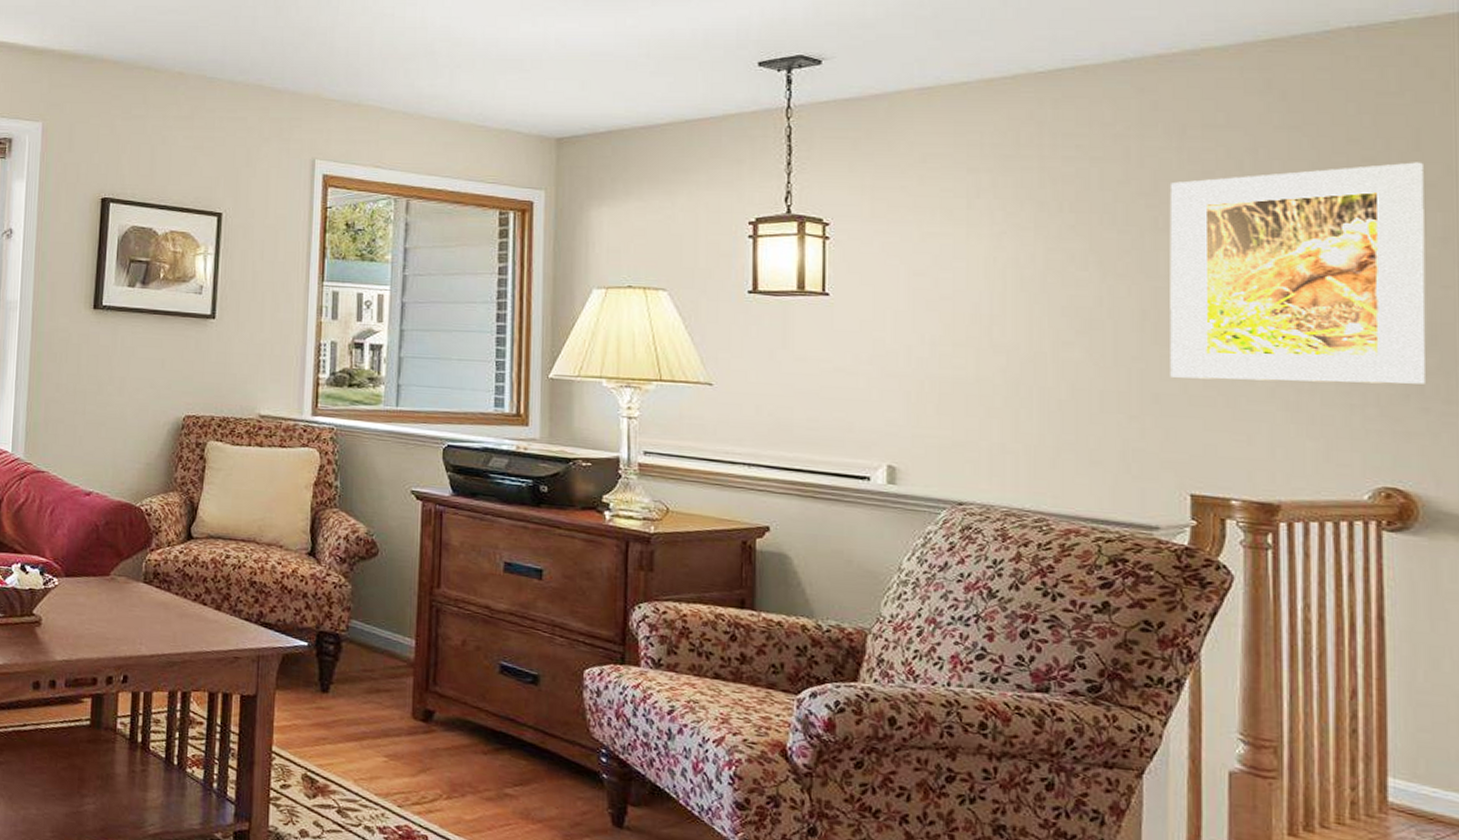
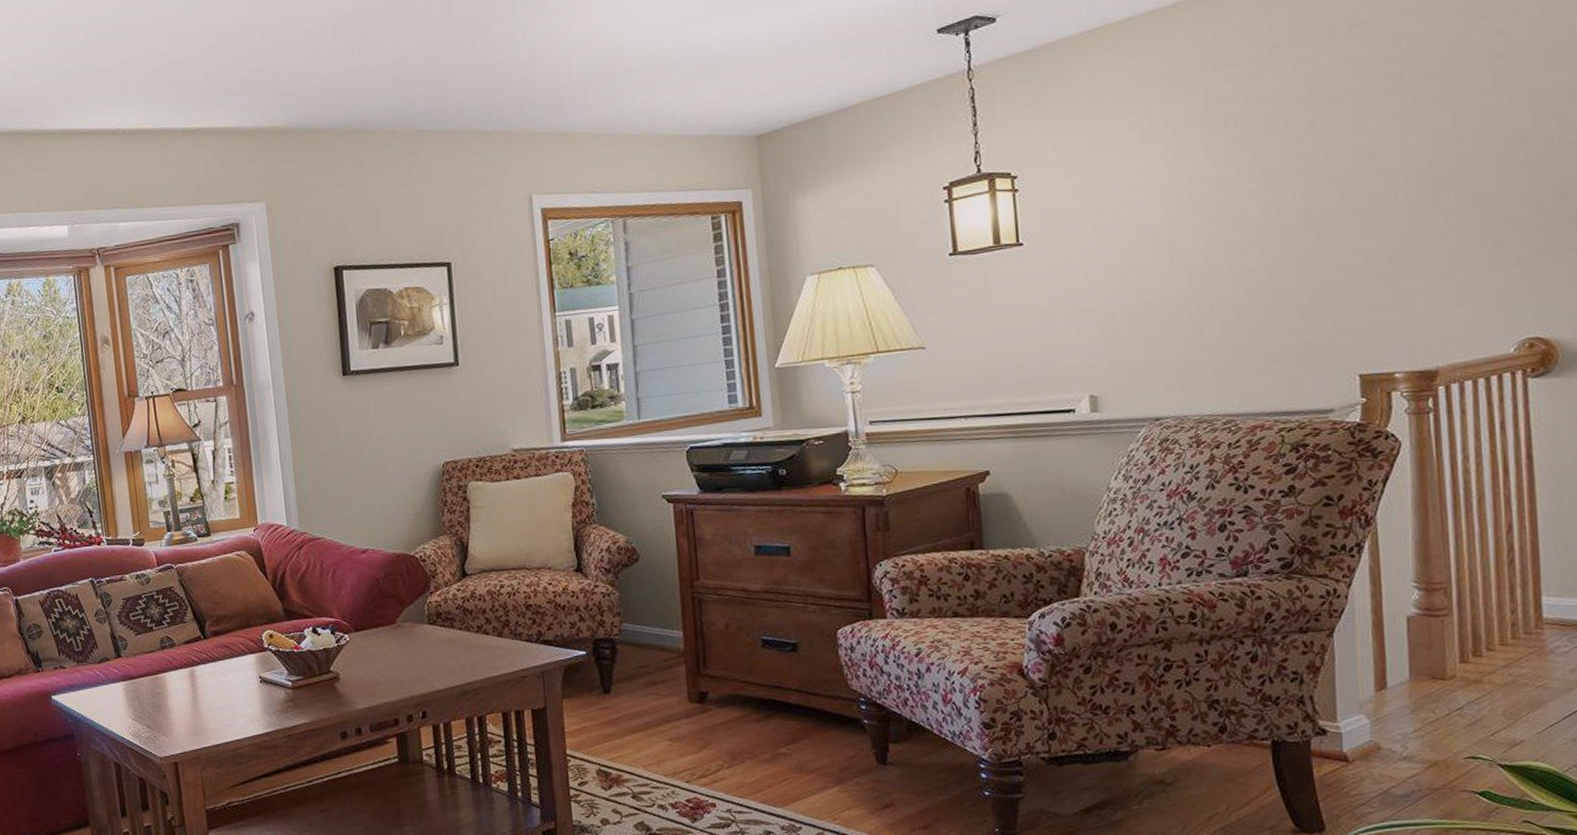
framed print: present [1169,162,1426,385] -> none [1323,27,1559,269]

